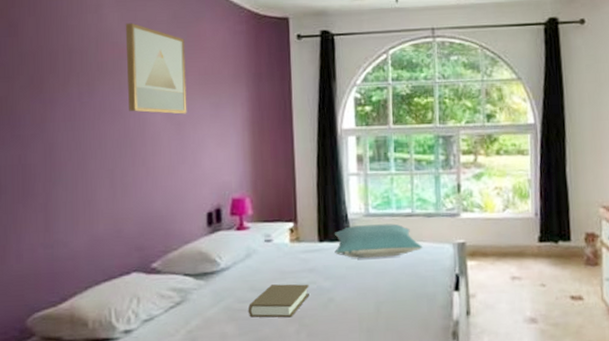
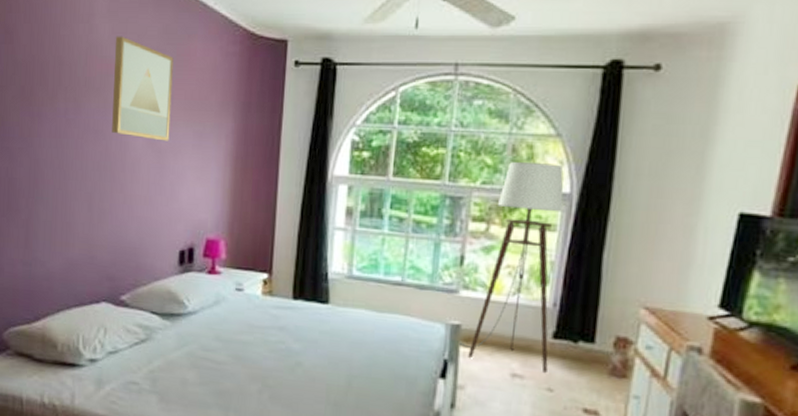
book: present [248,284,309,318] -> none [211,337,277,375]
pillow: present [334,223,423,258] -> none [309,286,410,328]
floor lamp: none [466,101,539,273] -> present [458,162,564,374]

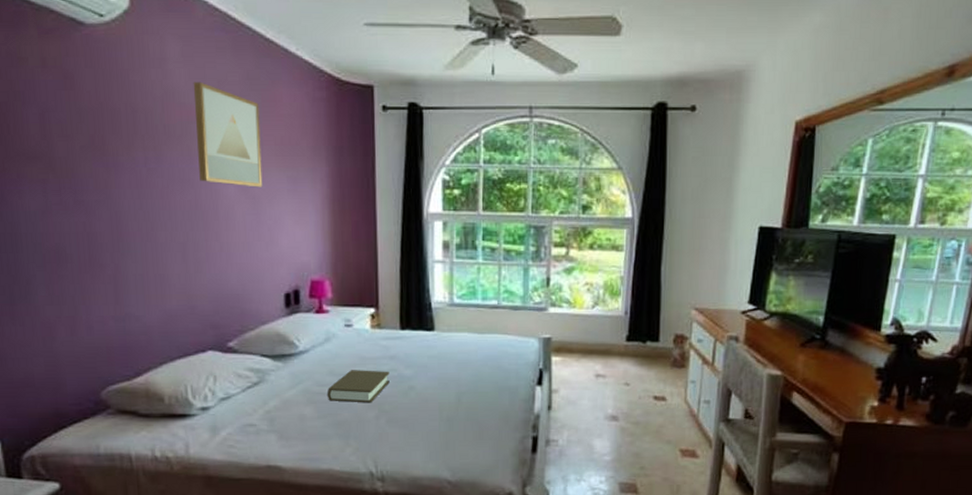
book: none [211,337,277,375] -> present [327,370,390,403]
floor lamp: present [458,162,564,374] -> none [551,193,628,371]

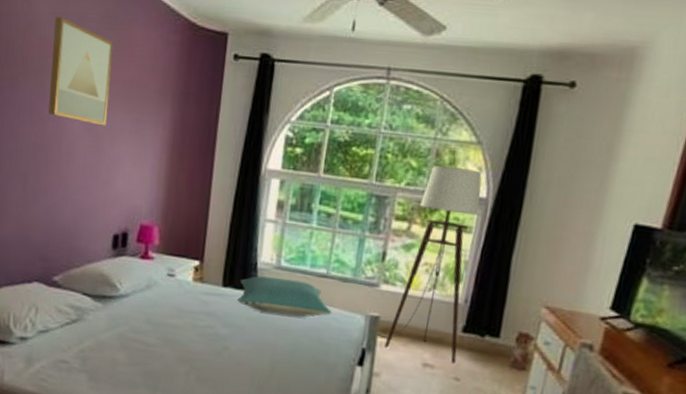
book: present [327,370,390,403] -> none [140,321,206,358]
pillow: none [416,315,508,349] -> present [237,276,333,317]
floor lamp: none [551,193,628,371] -> present [376,166,482,365]

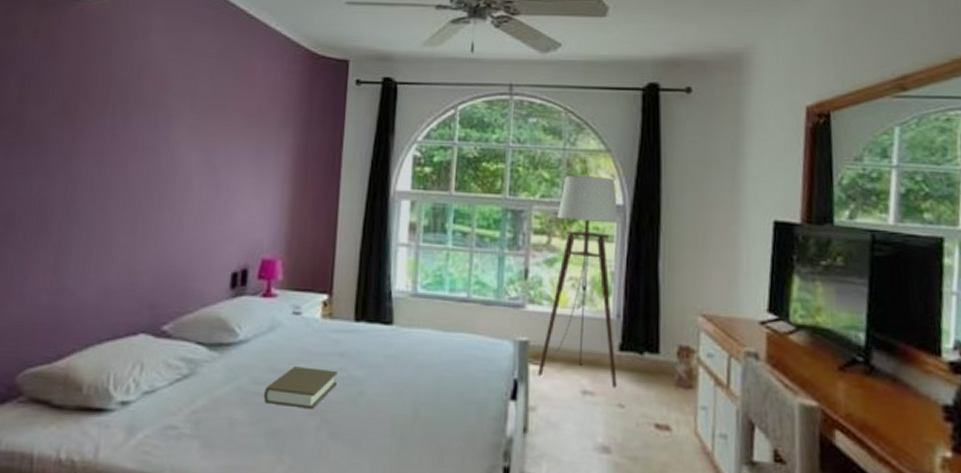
wall art: present [48,16,114,126] -> none [162,53,233,158]
book: none [140,321,206,358] -> present [263,366,338,409]
pillow: present [237,276,333,317] -> none [372,306,477,349]

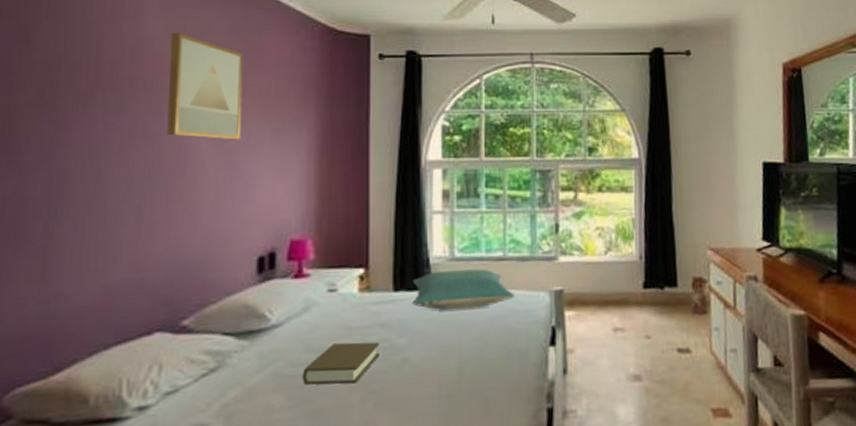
wall art: none [162,53,233,158] -> present [167,32,244,140]
pillow: none [372,306,477,349] -> present [412,269,516,310]
floor lamp: present [528,176,619,389] -> none [563,134,643,323]

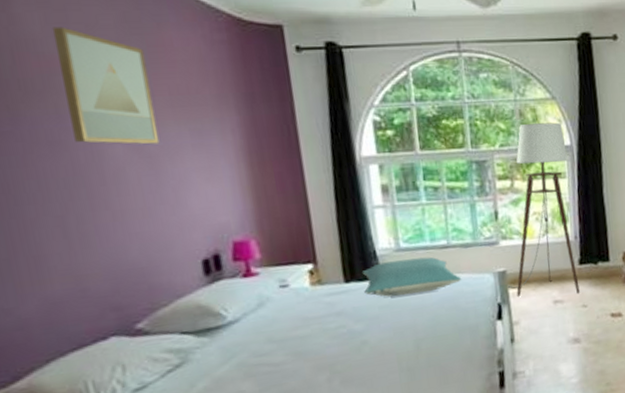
book: present [302,341,380,385] -> none [267,328,339,371]
floor lamp: none [563,134,643,323] -> present [507,122,580,297]

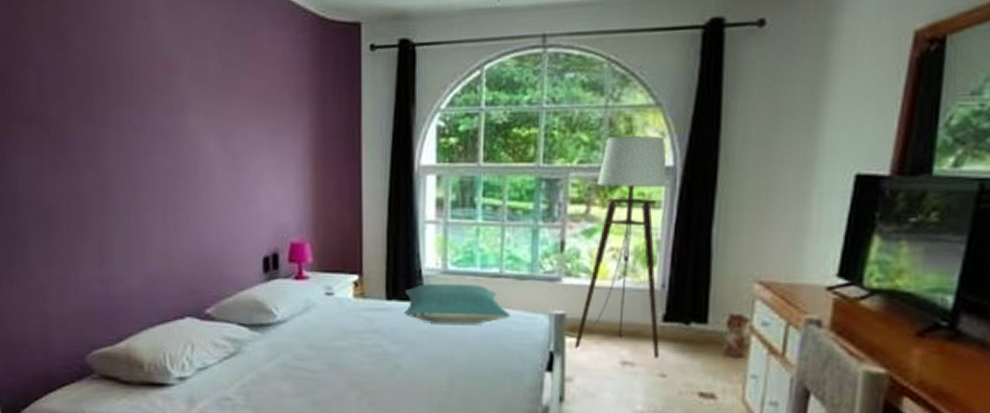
wall art: present [52,26,160,145] -> none [175,31,243,142]

